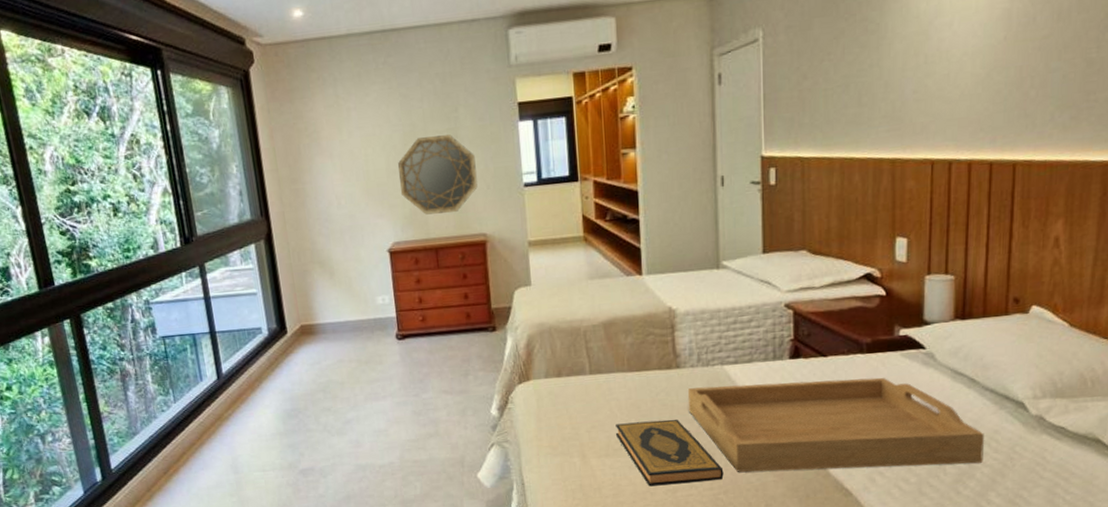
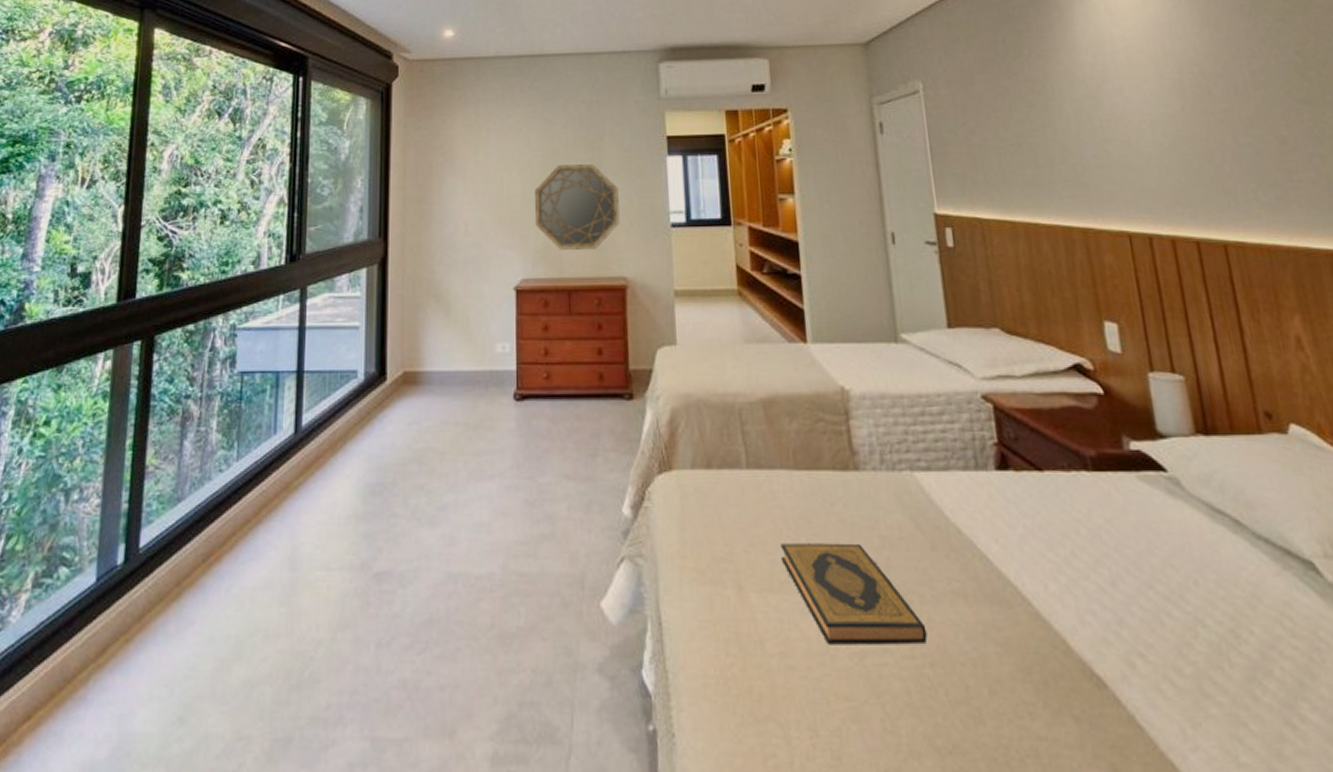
serving tray: present [687,377,984,472] -> none [870,500,1279,652]

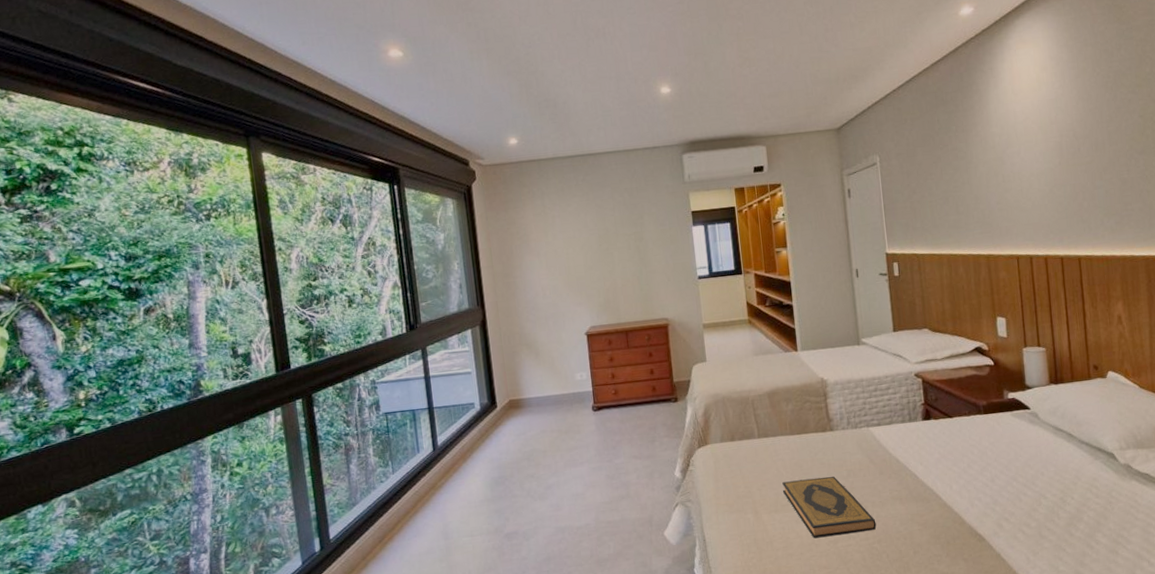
home mirror: present [534,164,620,250] -> none [594,237,660,303]

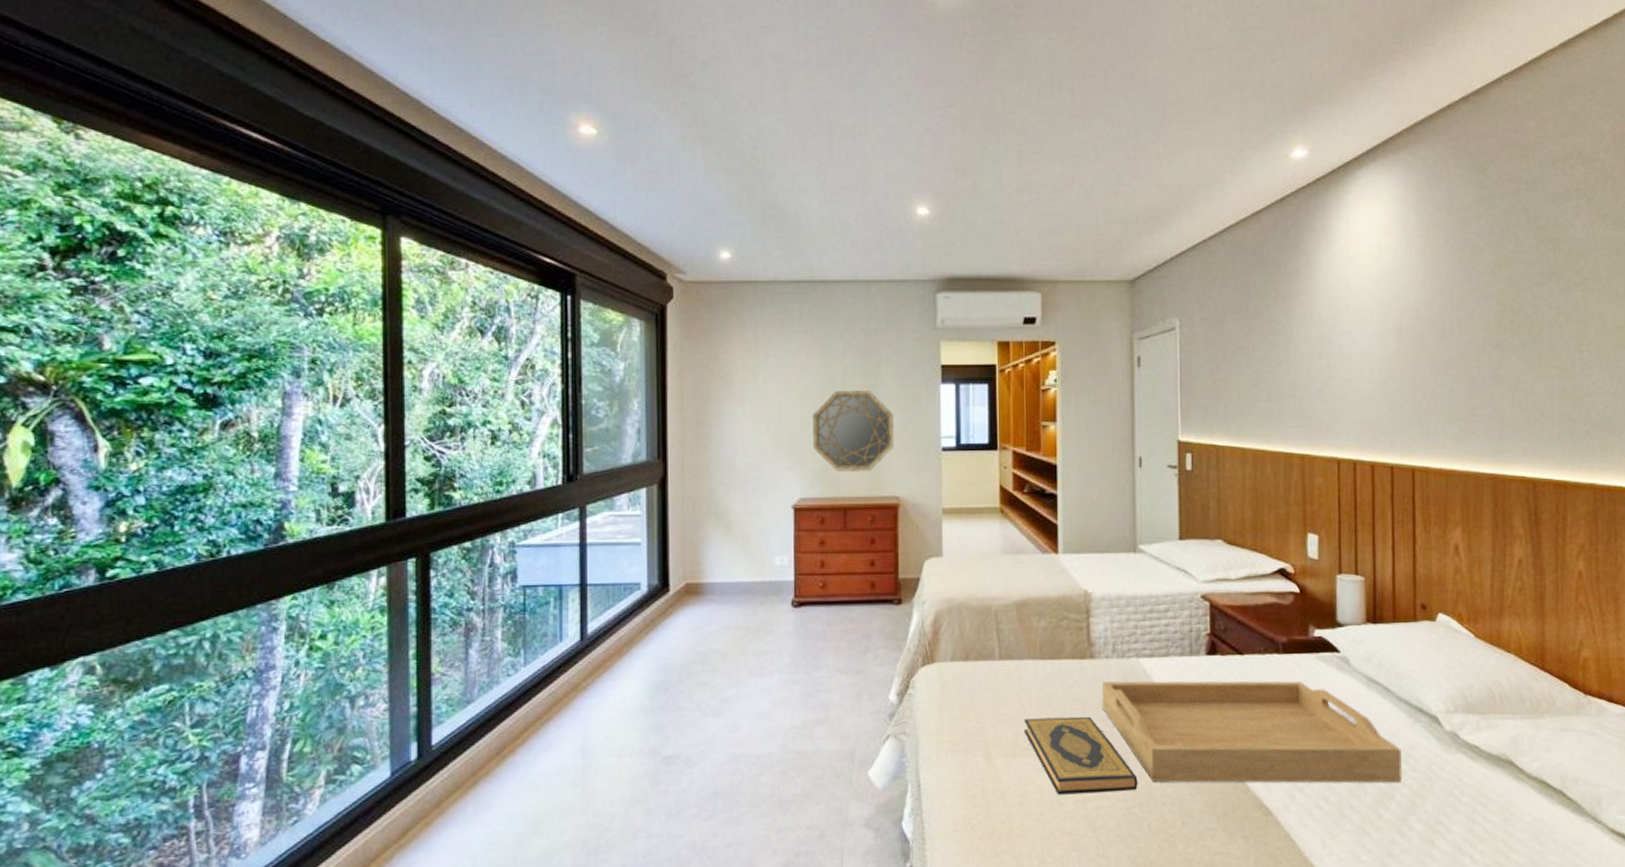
home mirror: none [594,237,660,303] -> present [812,391,894,471]
serving tray: none [841,434,1088,523] -> present [1101,681,1402,783]

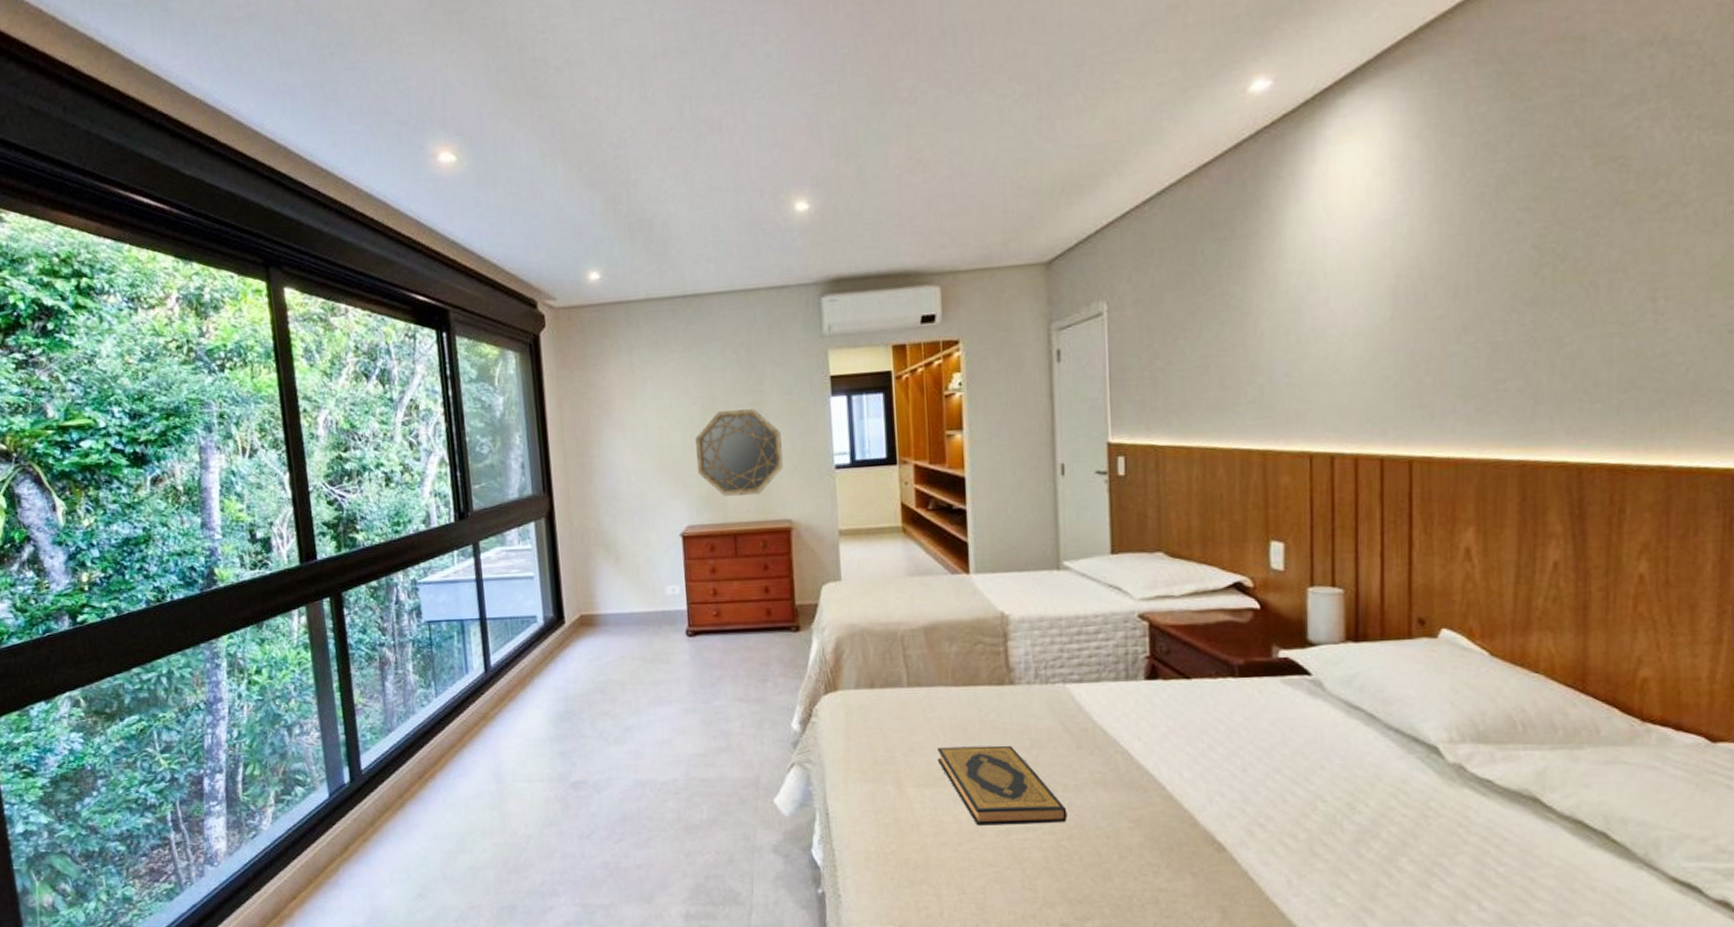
serving tray: present [1101,681,1402,783] -> none [1023,707,1390,820]

